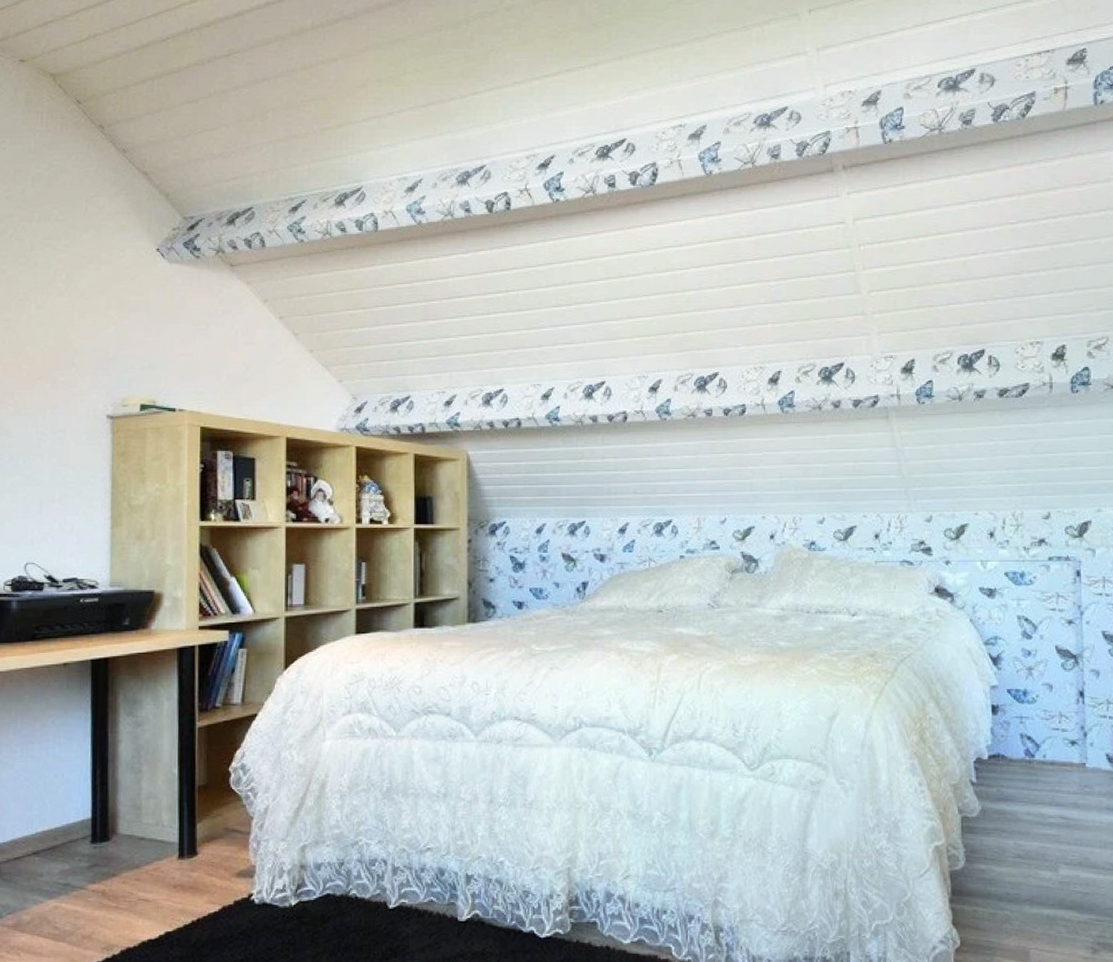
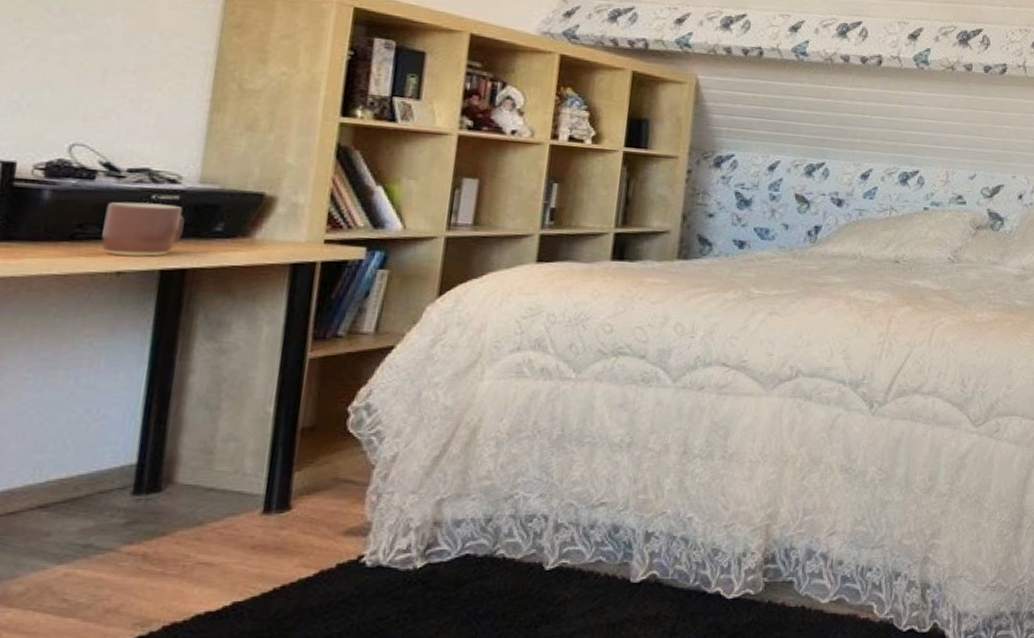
mug: none [51,606,103,649] -> present [101,201,185,257]

